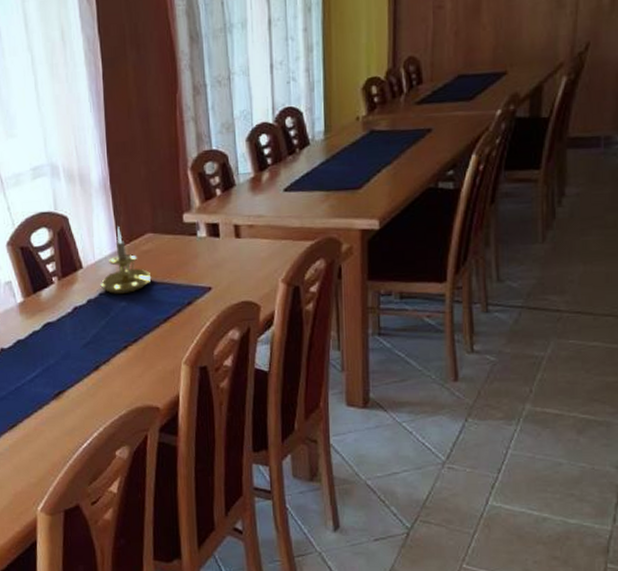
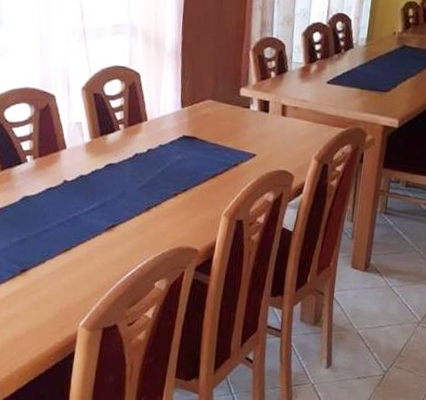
candle holder: present [100,227,152,294] -> none [161,90,207,149]

